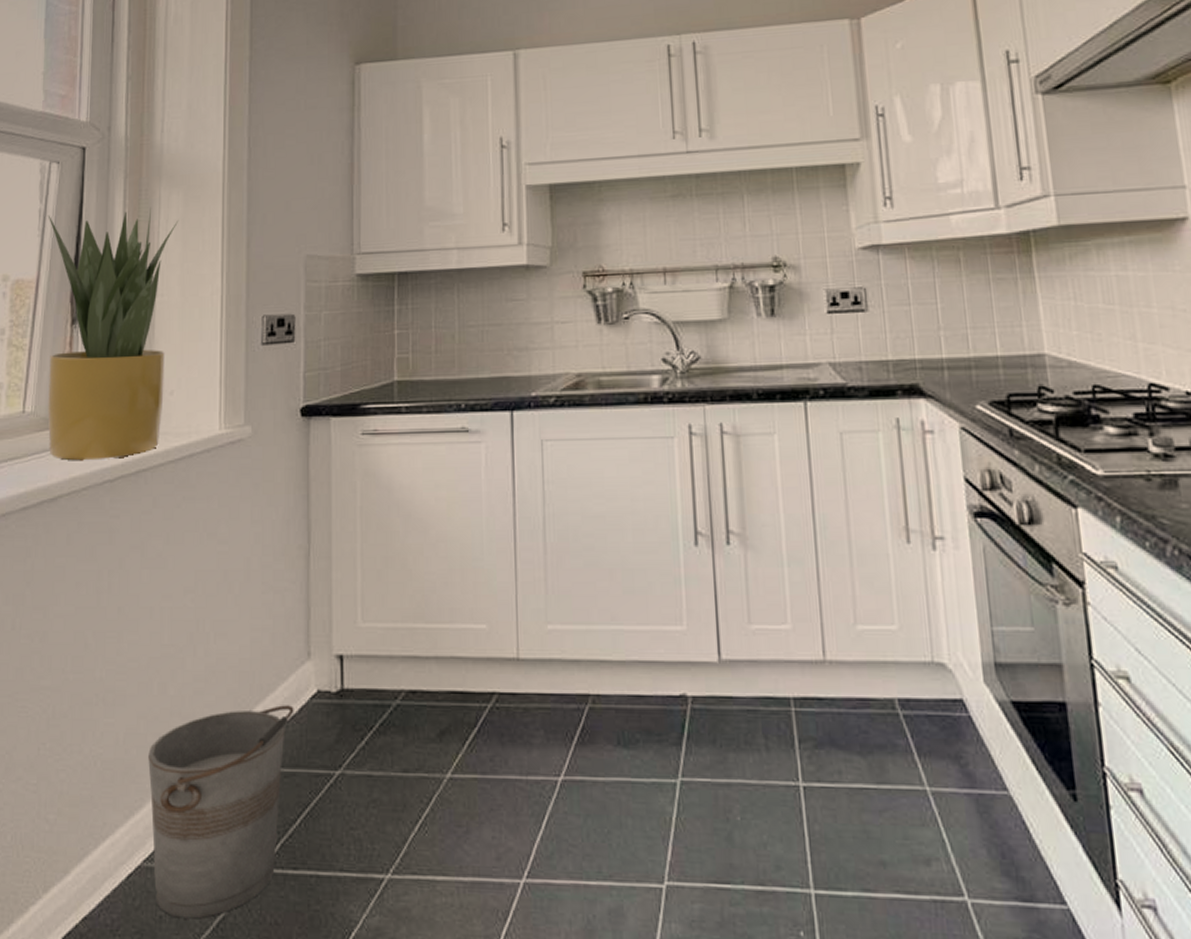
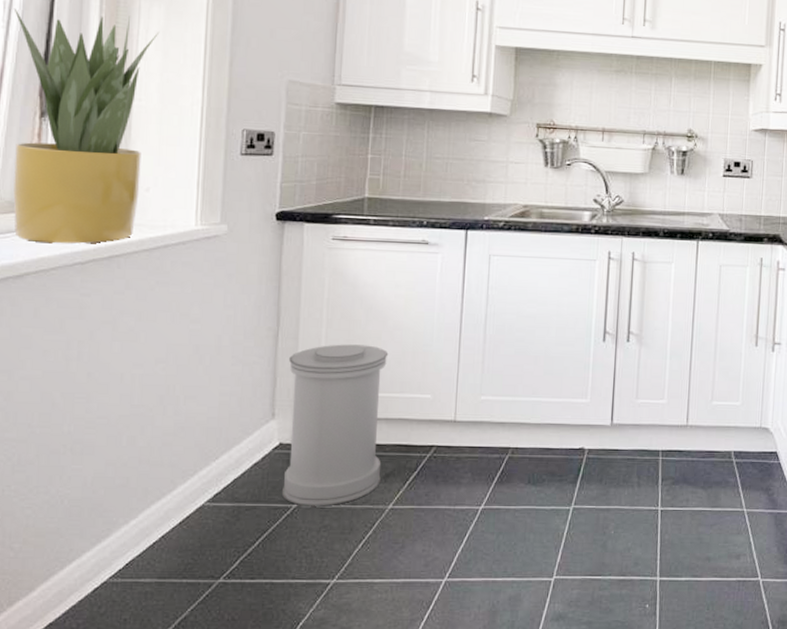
bucket: present [148,705,294,919] -> none [116,454,258,620]
trash can: none [322,562,435,774] -> present [281,344,389,506]

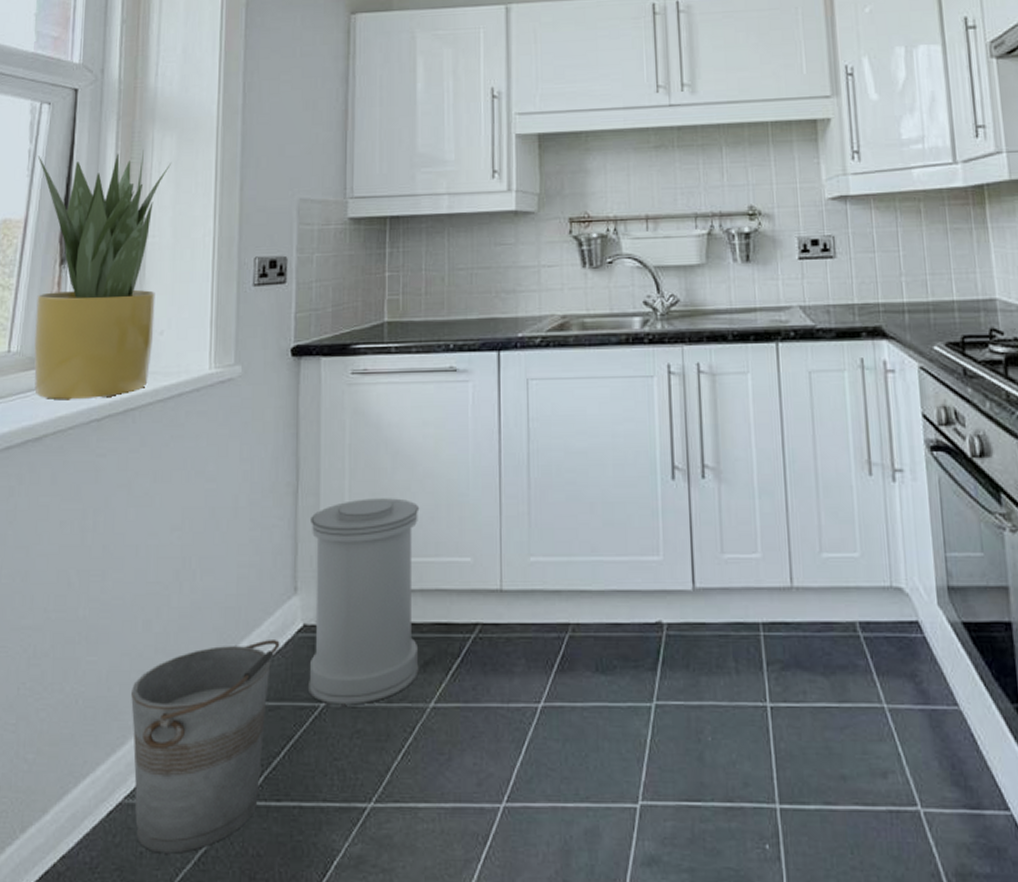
bucket: none [116,454,258,620] -> present [131,640,280,854]

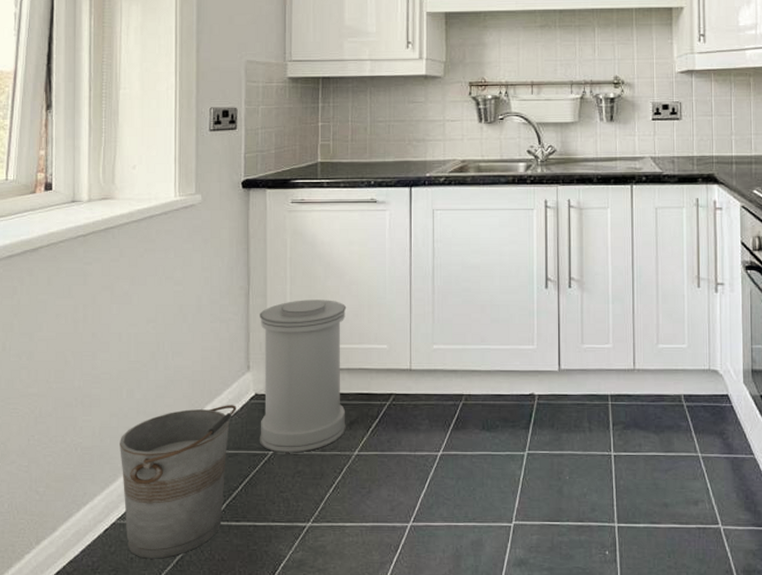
planter: present [34,149,172,400] -> none [22,15,138,220]

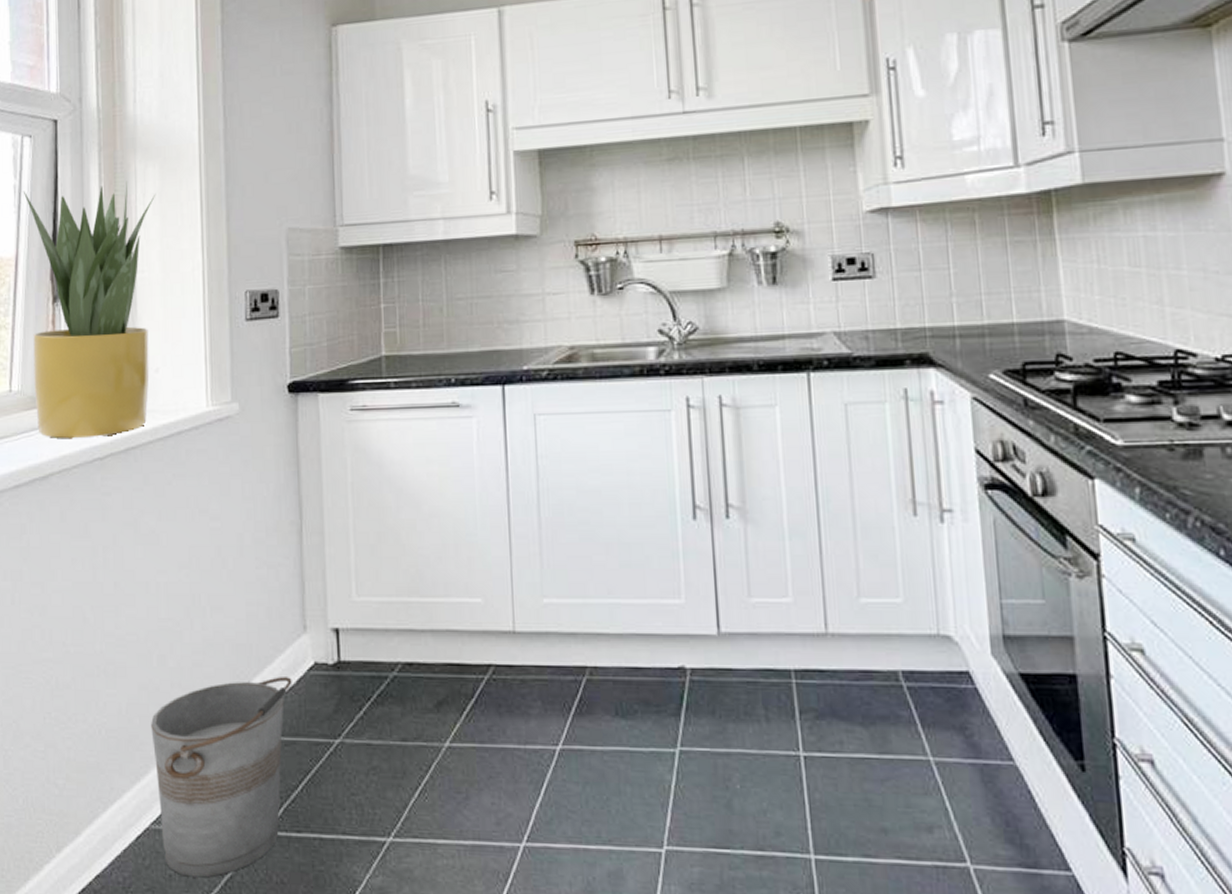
planter: none [22,15,138,220] -> present [23,181,156,439]
trash can: present [259,300,347,453] -> none [316,537,433,743]

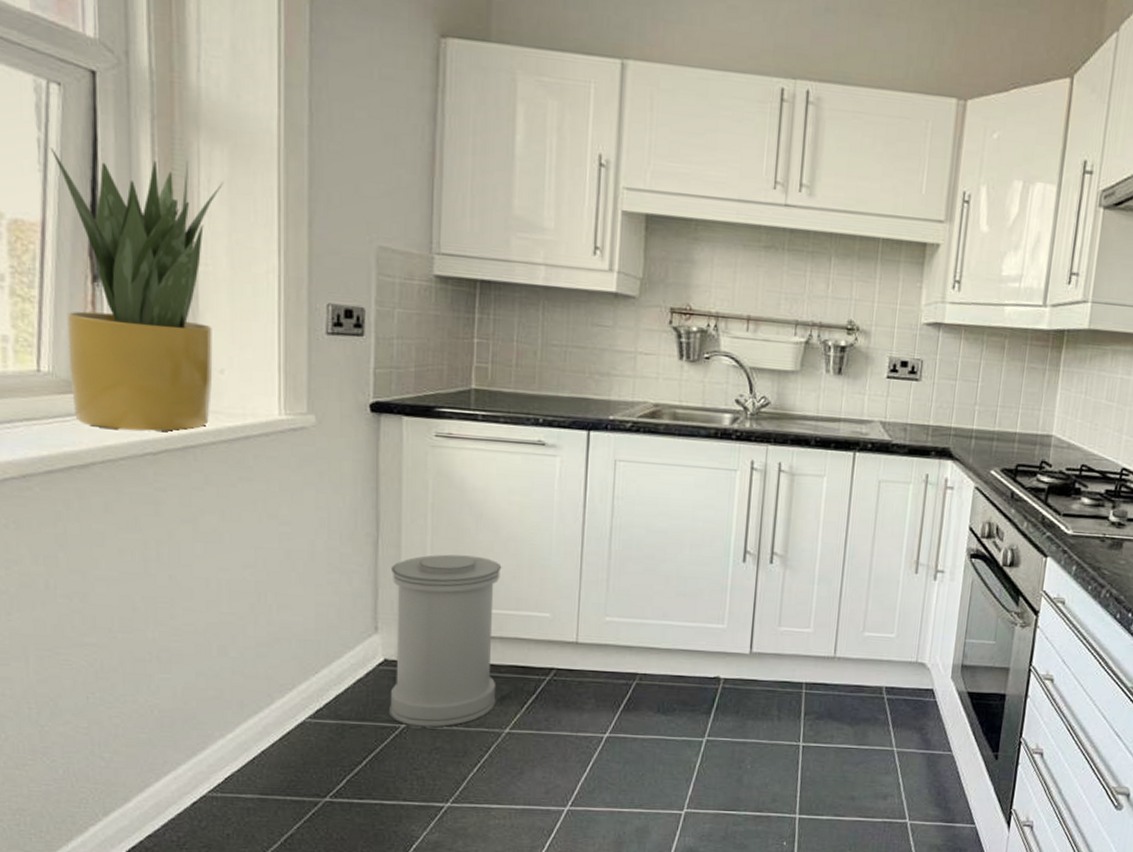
bucket: present [151,677,292,878] -> none [210,670,361,836]
trash can: none [316,537,433,743] -> present [388,554,502,728]

